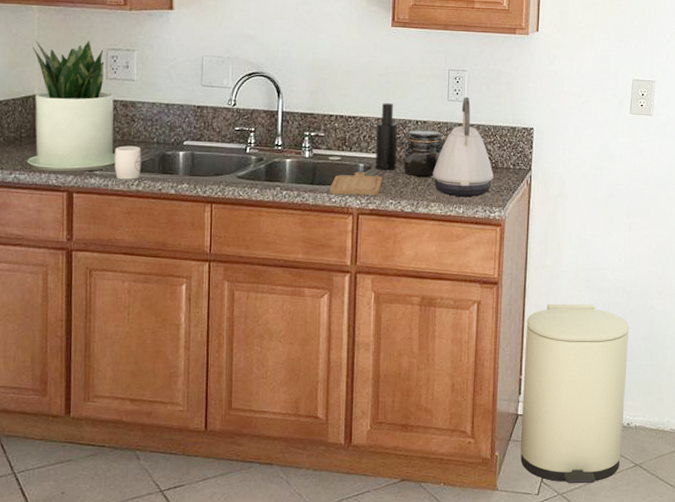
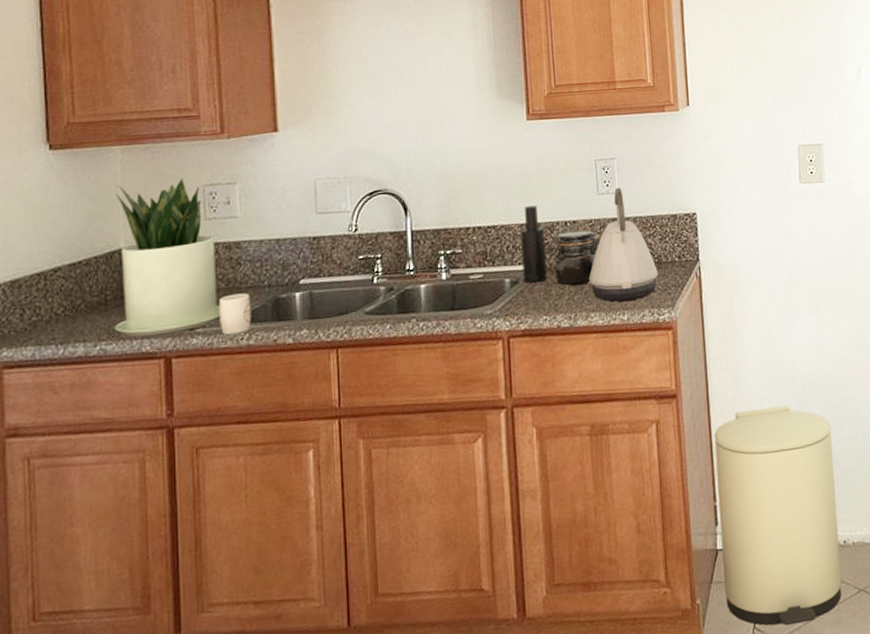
chopping board: present [329,172,382,196] -> none [473,287,533,319]

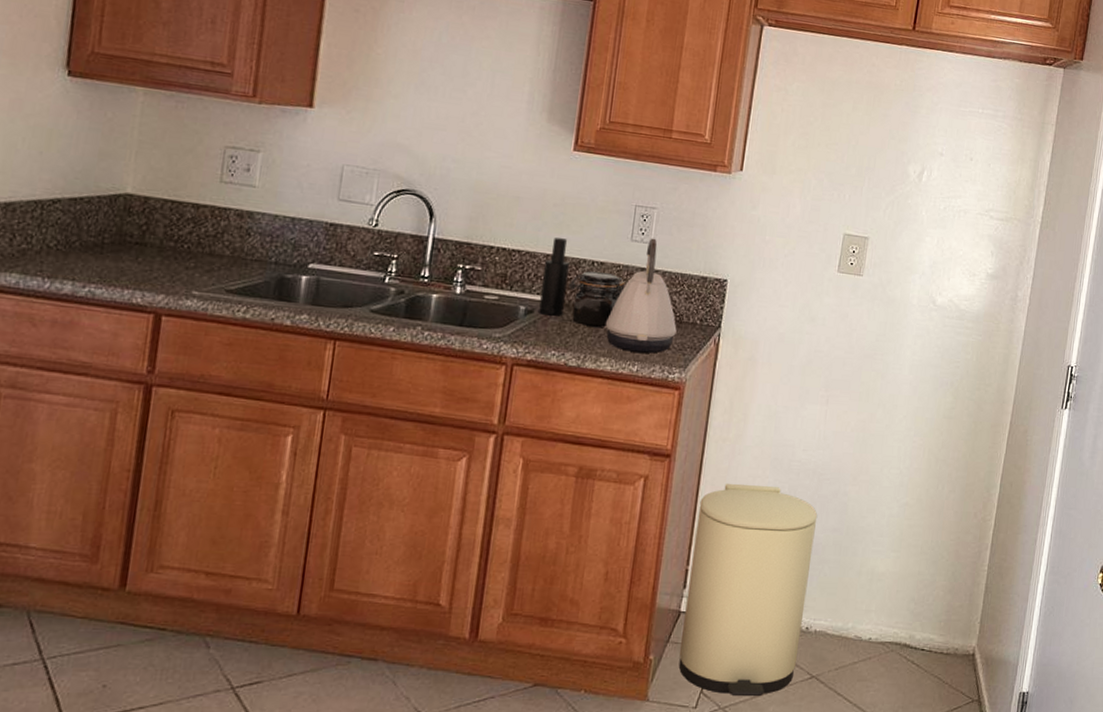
planter: present [114,177,221,337] -> none [106,128,228,292]
mug: present [219,293,251,335] -> none [217,263,255,305]

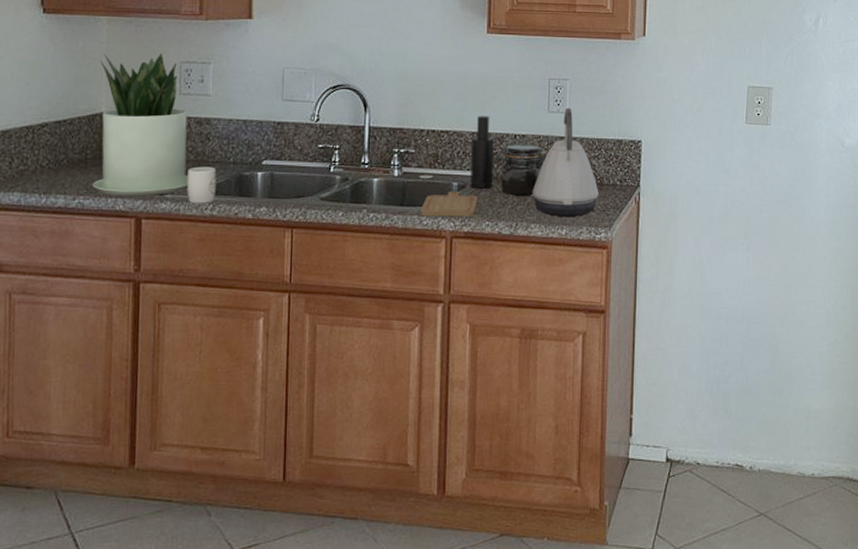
planter: none [106,128,228,292] -> present [92,52,189,196]
mug: none [217,263,255,305] -> present [187,166,217,203]
chopping board: none [480,315,546,345] -> present [420,191,478,217]
pedal bin: present [678,483,818,697] -> none [631,333,750,537]

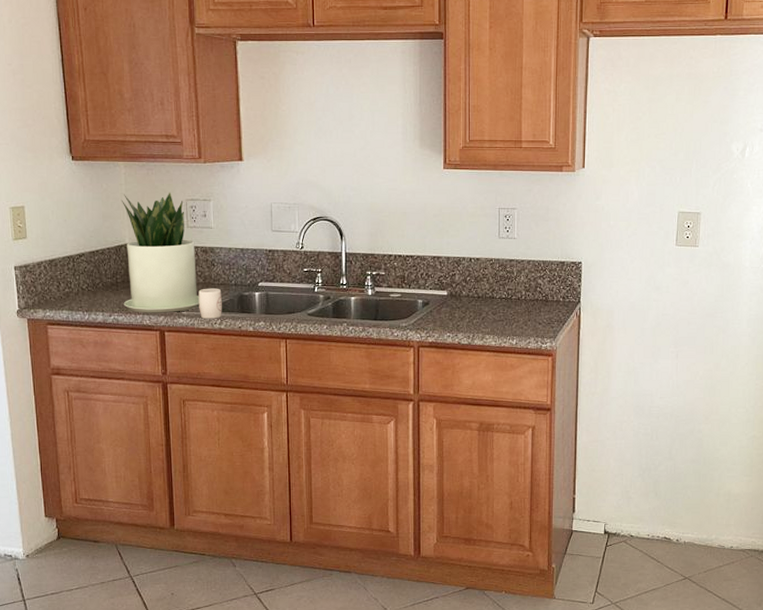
chopping board: present [420,191,478,217] -> none [391,307,440,329]
soap dispenser: present [470,116,494,189] -> none [433,242,452,305]
jar: present [496,144,547,197] -> none [454,267,498,312]
kettle: present [532,108,599,216] -> none [486,234,544,329]

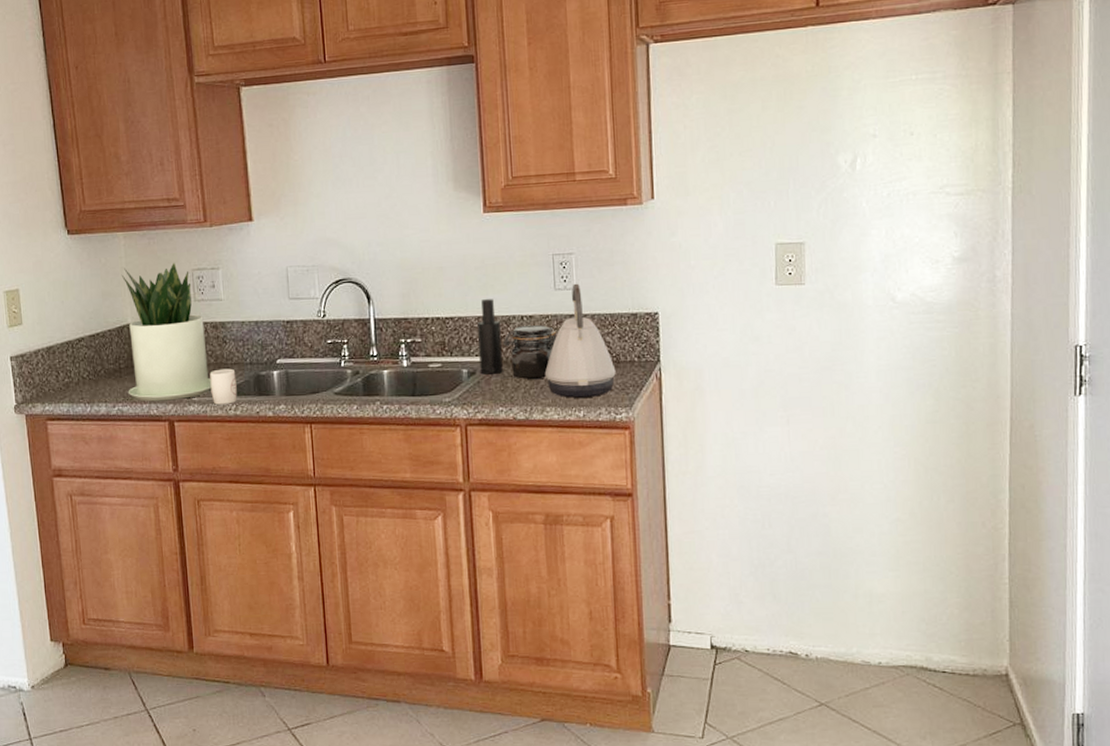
soap dispenser: none [433,242,452,305] -> present [477,299,503,375]
jar: none [454,267,498,312] -> present [504,325,557,380]
kettle: none [486,234,544,329] -> present [544,283,616,398]

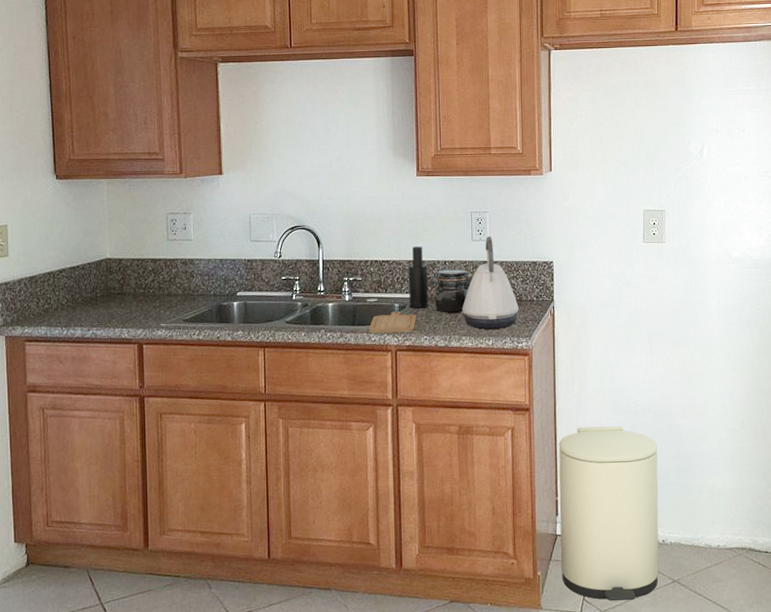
planter: present [121,262,212,402] -> none [102,206,179,327]
mug: present [210,368,237,405] -> none [177,299,201,330]
chopping board: none [432,378,490,406] -> present [369,311,416,334]
pedal bin: none [670,515,802,726] -> present [559,426,659,601]

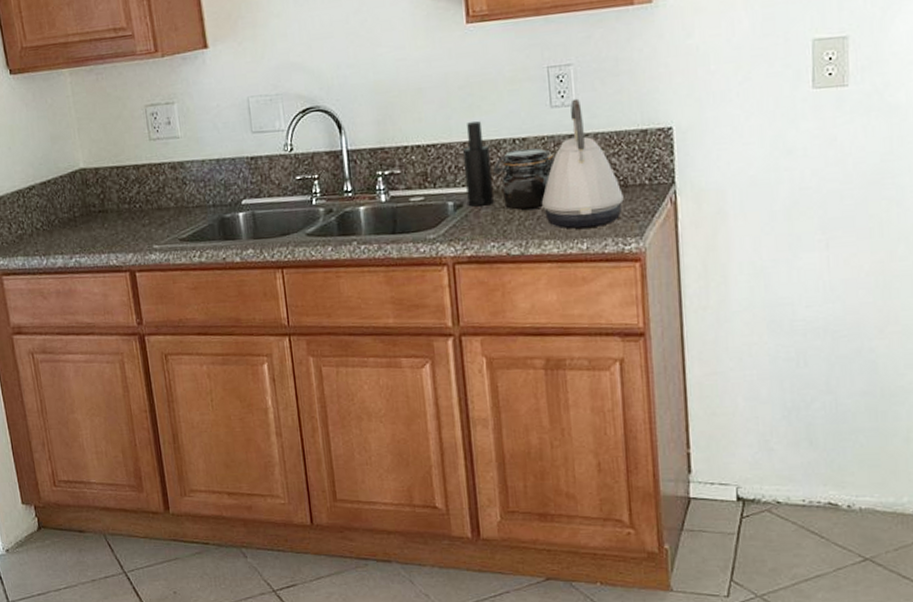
chopping board: present [369,311,416,334] -> none [415,211,479,244]
pedal bin: present [559,426,659,601] -> none [689,353,843,584]

